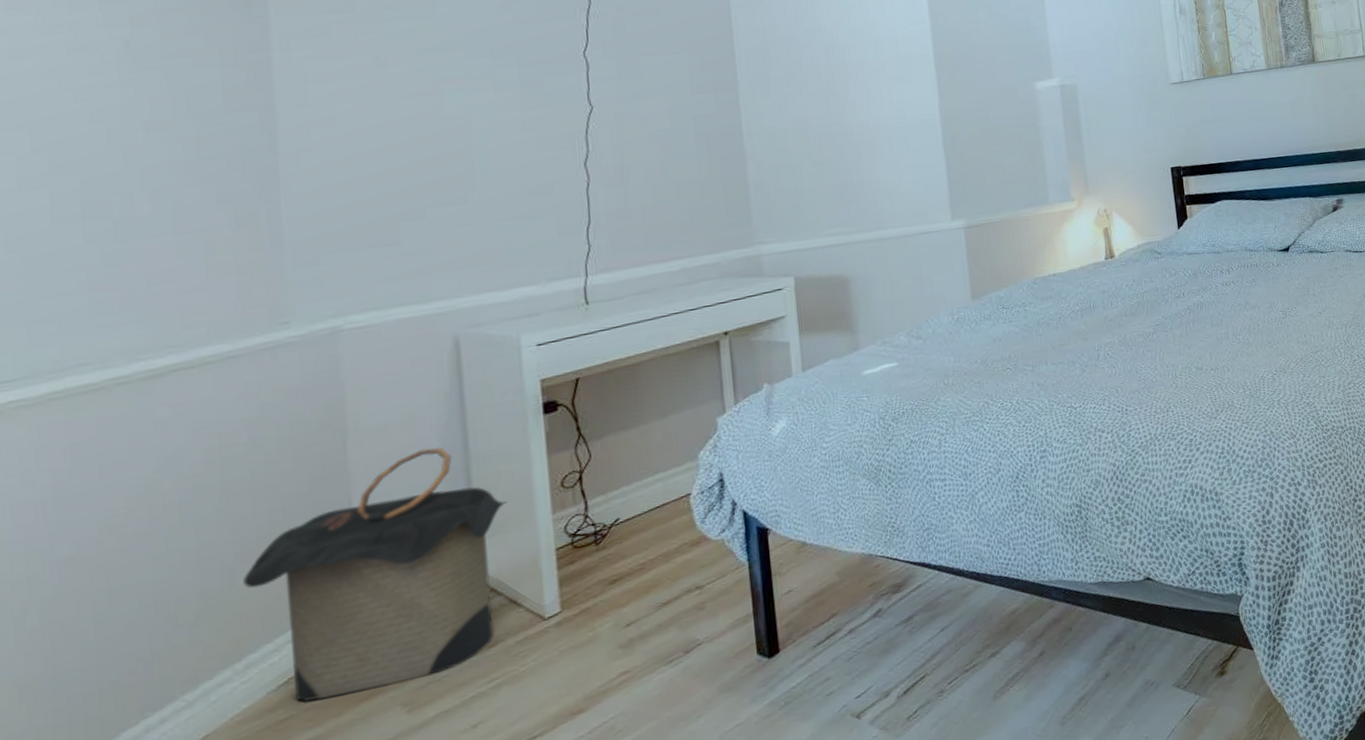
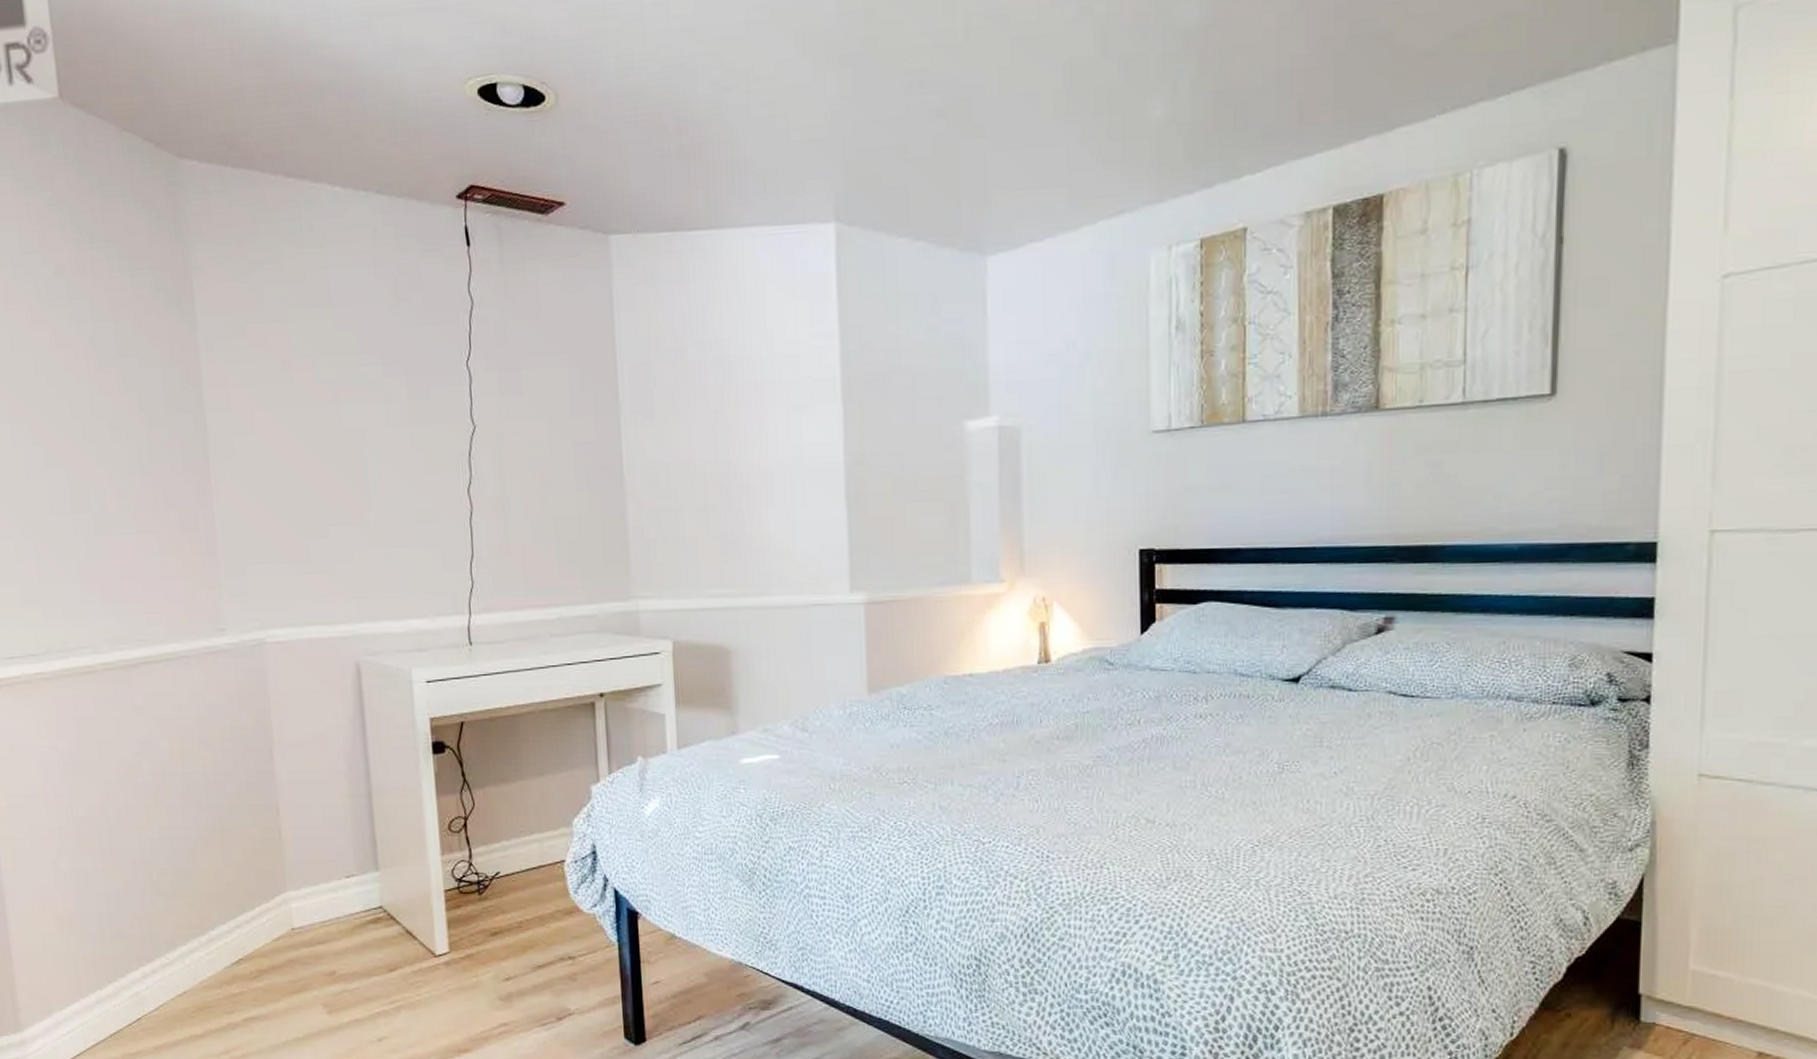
laundry hamper: present [243,447,508,702] -> none [202,770,403,986]

